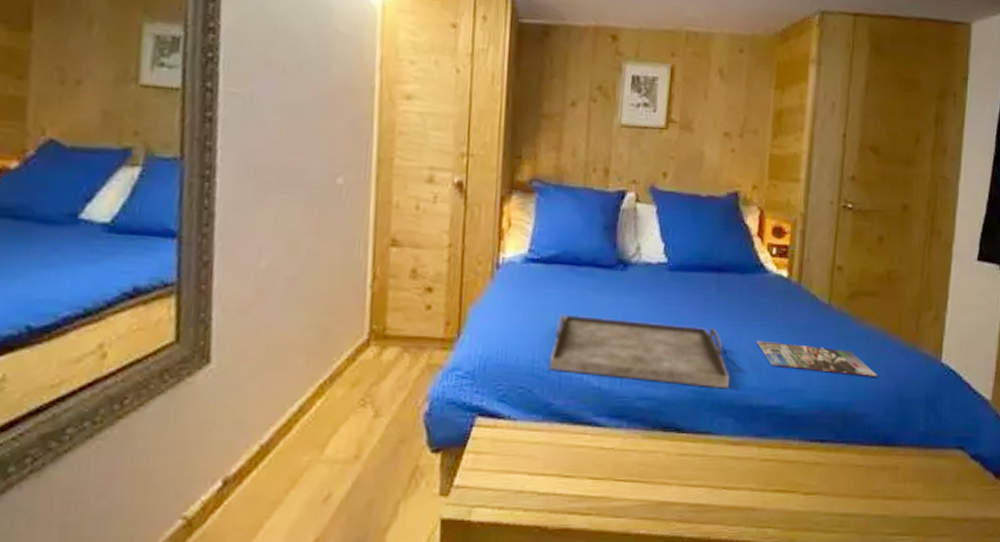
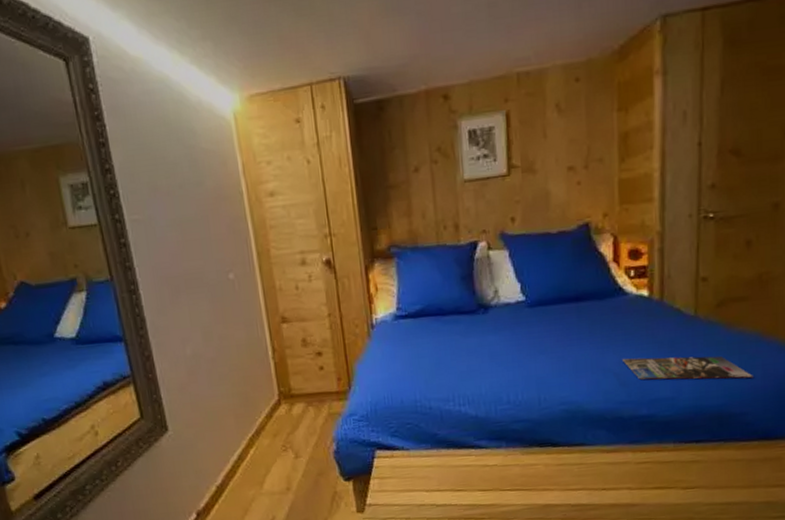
serving tray: present [548,314,729,389] -> none [429,353,598,407]

